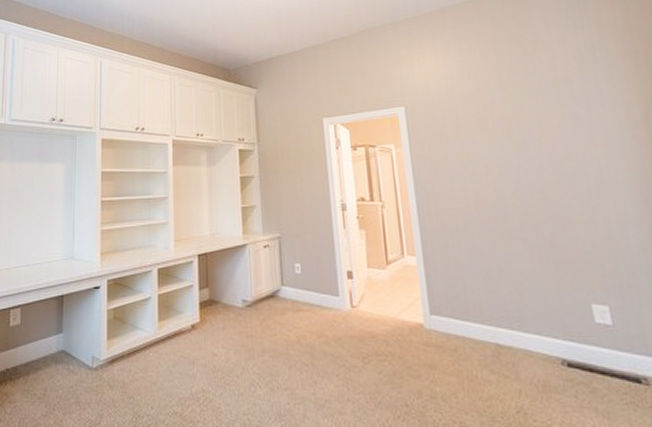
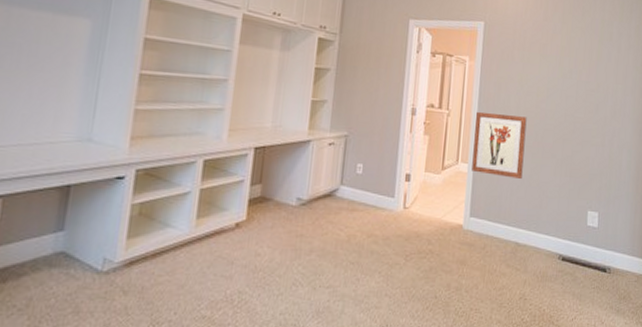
wall art: none [415,199,488,271] -> present [472,111,527,180]

